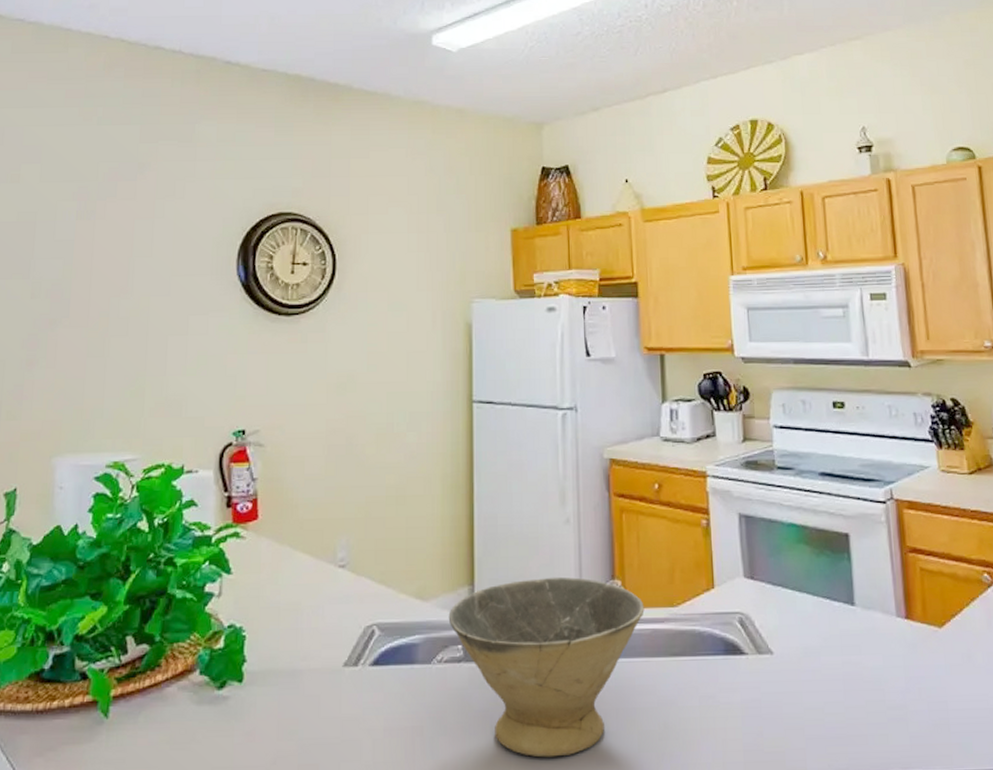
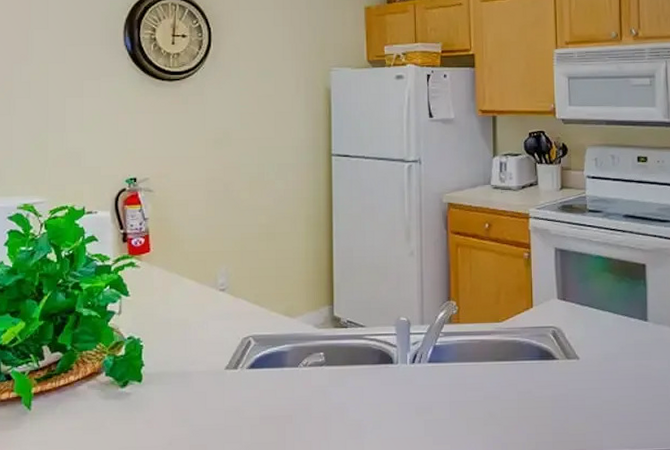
bowl: present [448,576,645,758] -> none [312,298,475,439]

